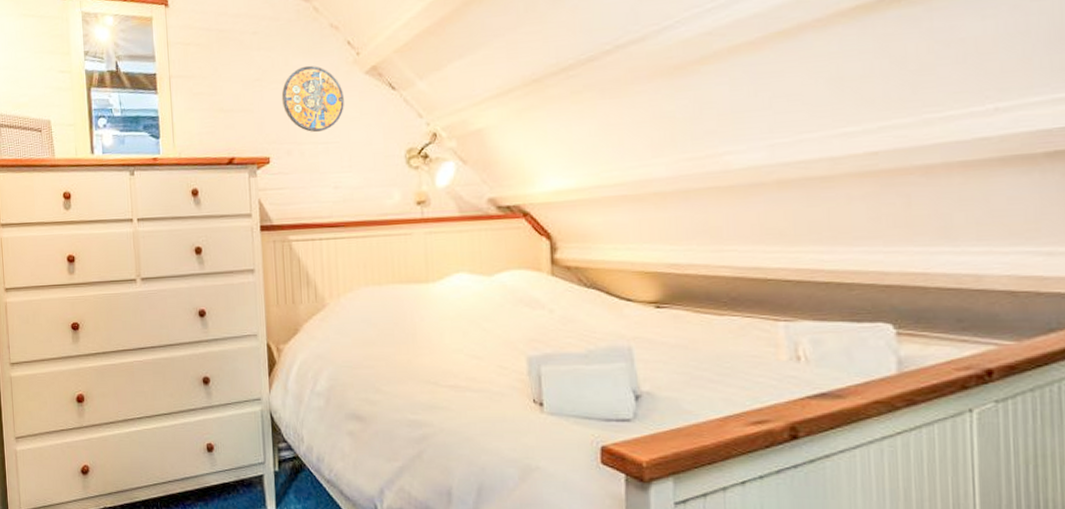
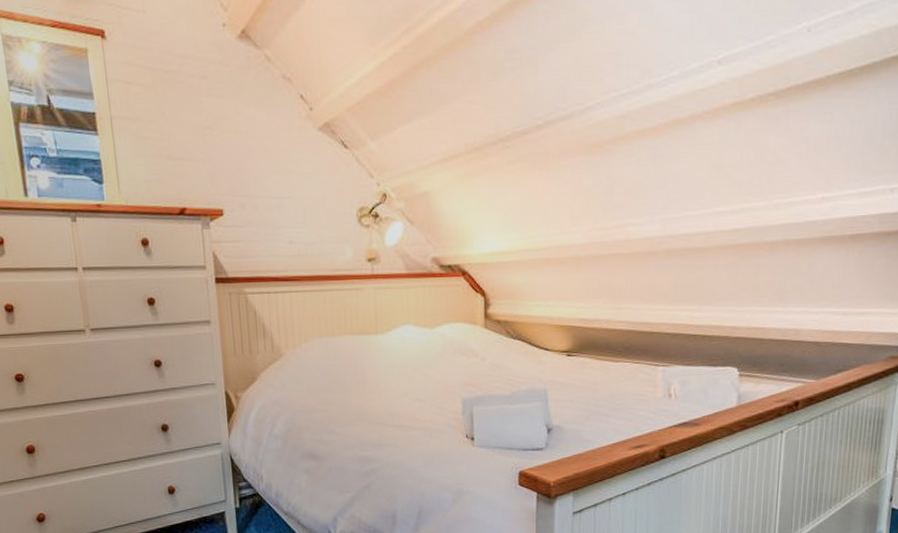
manhole cover: present [281,65,344,132] -> none [233,117,298,186]

